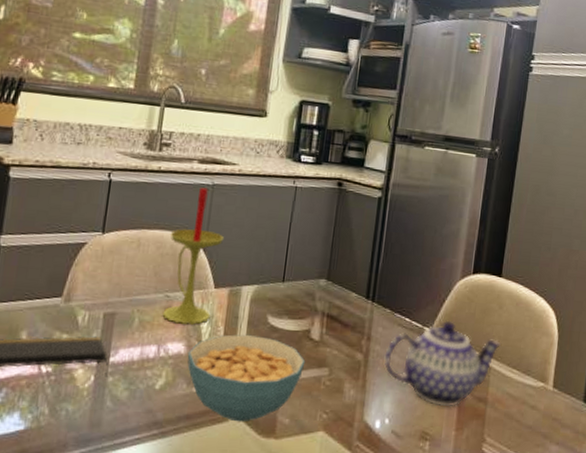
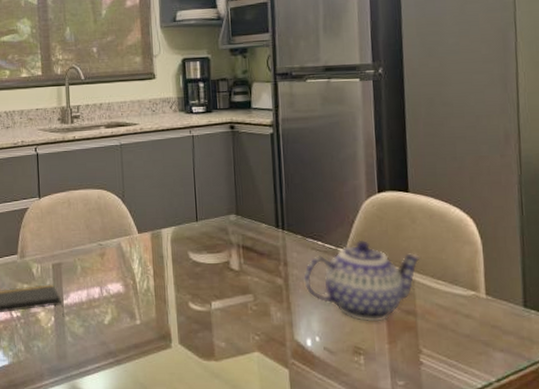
candle: present [162,187,224,325] -> none [93,148,139,267]
cereal bowl: present [187,334,306,422] -> none [126,270,230,348]

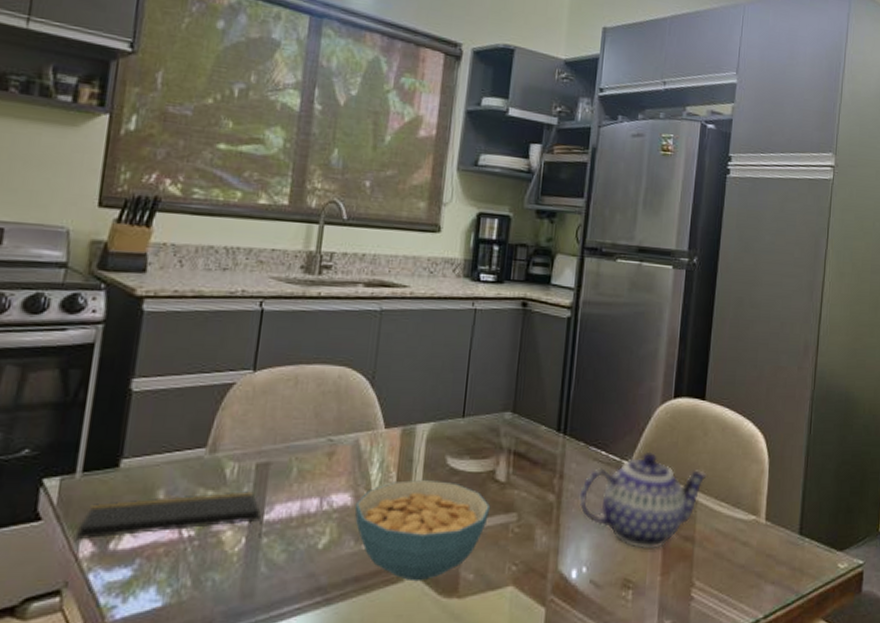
cereal bowl: none [126,270,230,348] -> present [354,479,491,582]

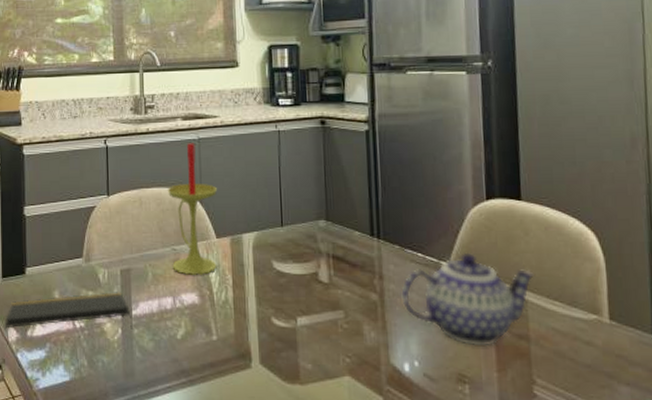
candle: none [325,314,394,471] -> present [167,143,217,275]
cereal bowl: present [354,479,491,582] -> none [201,281,318,369]

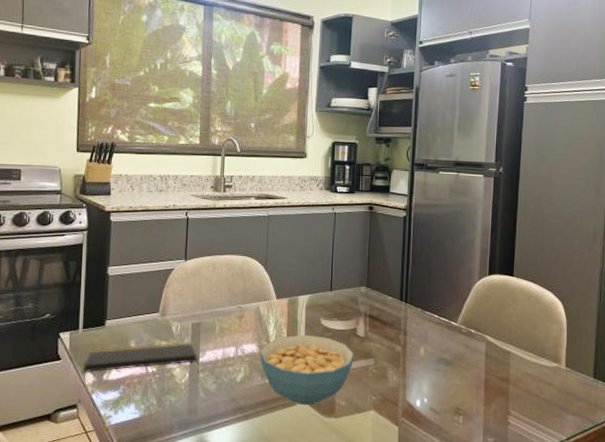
candle: present [167,143,217,275] -> none [237,219,280,329]
cereal bowl: none [201,281,318,369] -> present [259,334,355,406]
teapot: present [401,252,534,347] -> none [419,315,517,387]

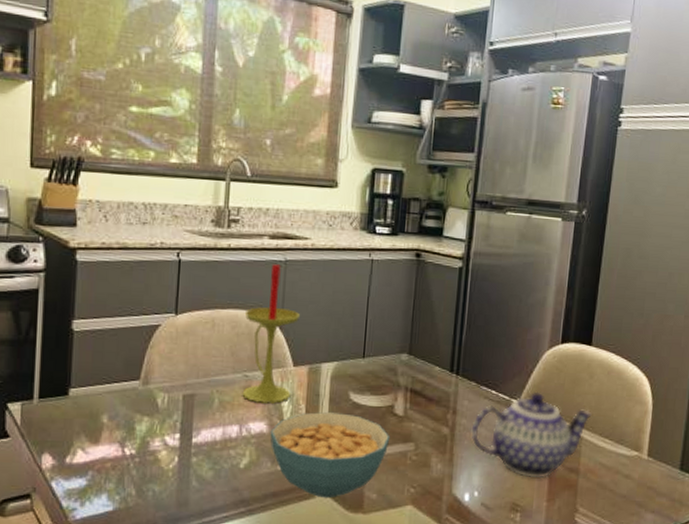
notepad: present [83,341,199,374] -> none [39,417,191,458]
candle: none [237,219,280,329] -> present [242,264,300,404]
teapot: none [419,315,517,387] -> present [471,391,592,479]

